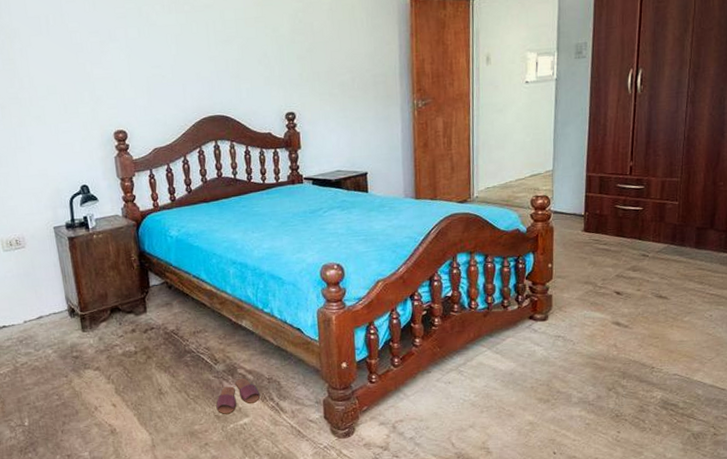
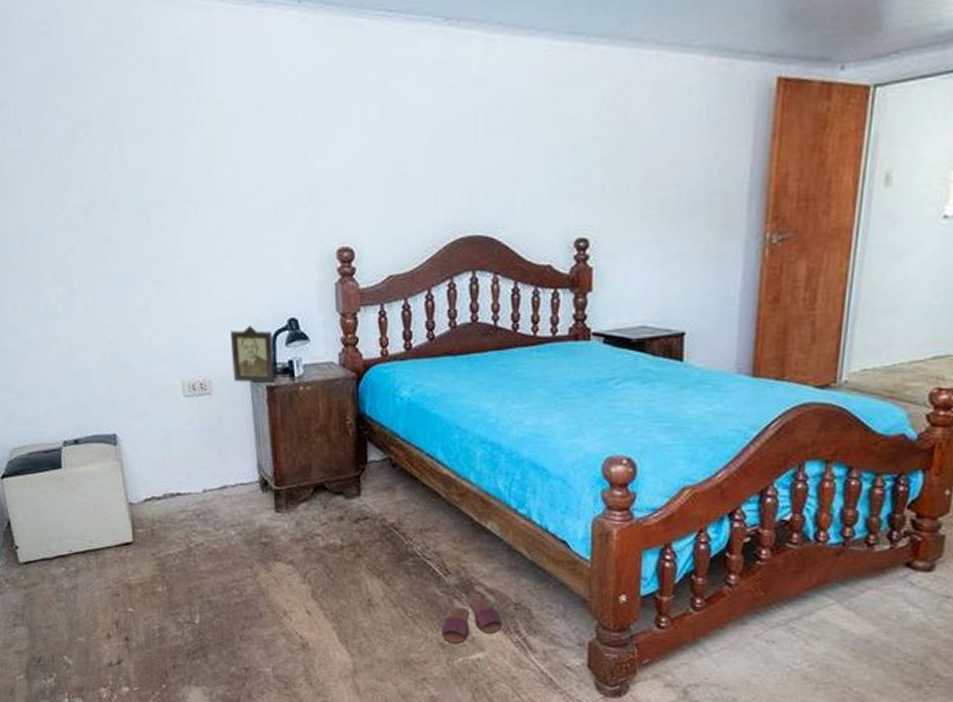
photo frame: none [37,193,75,237] -> present [231,326,277,382]

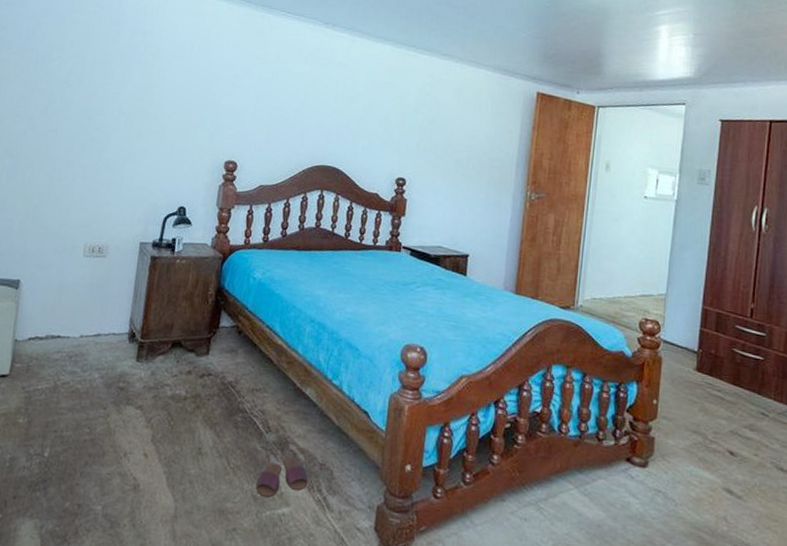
photo frame: present [231,326,277,382] -> none [126,208,164,254]

